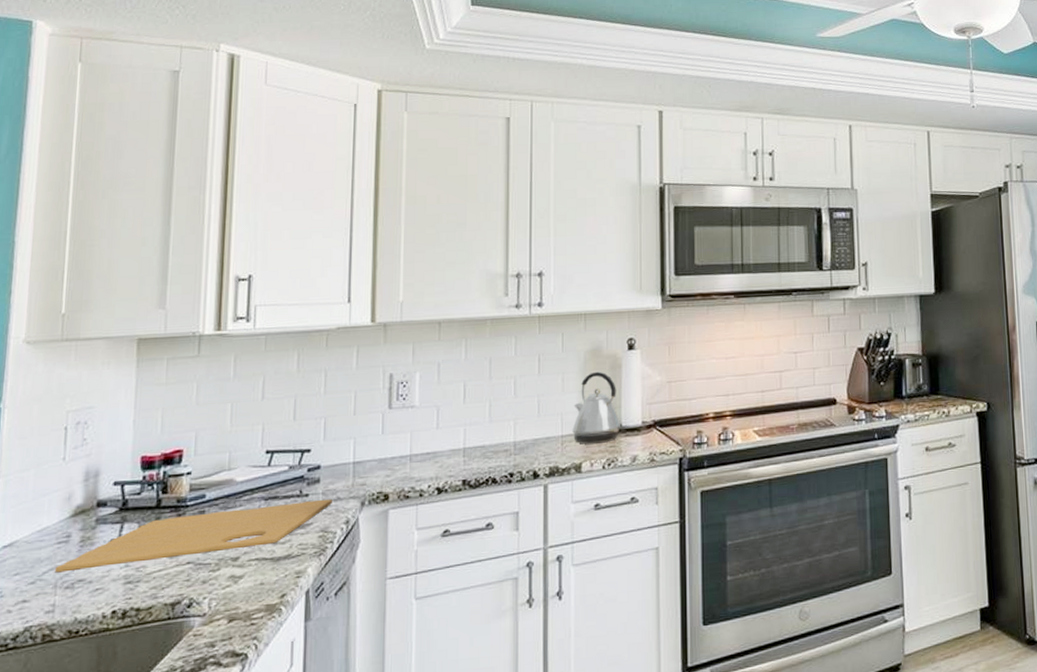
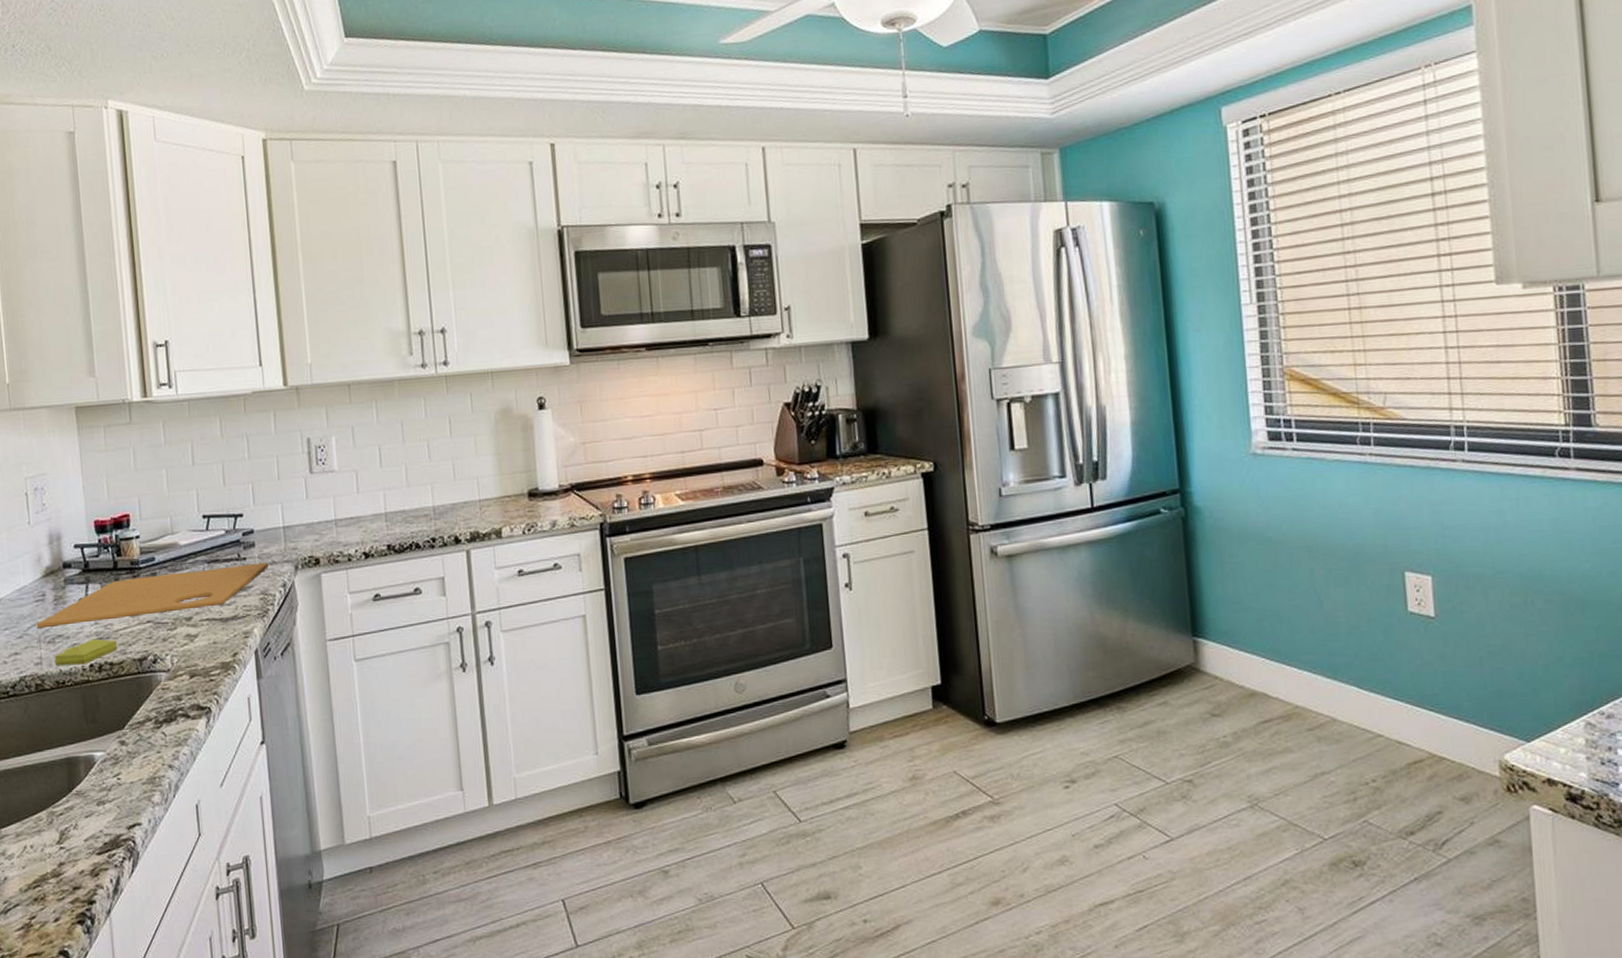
sponge: none [69,582,165,614] -> present [53,638,132,667]
kettle: present [572,371,620,445] -> none [488,432,537,509]

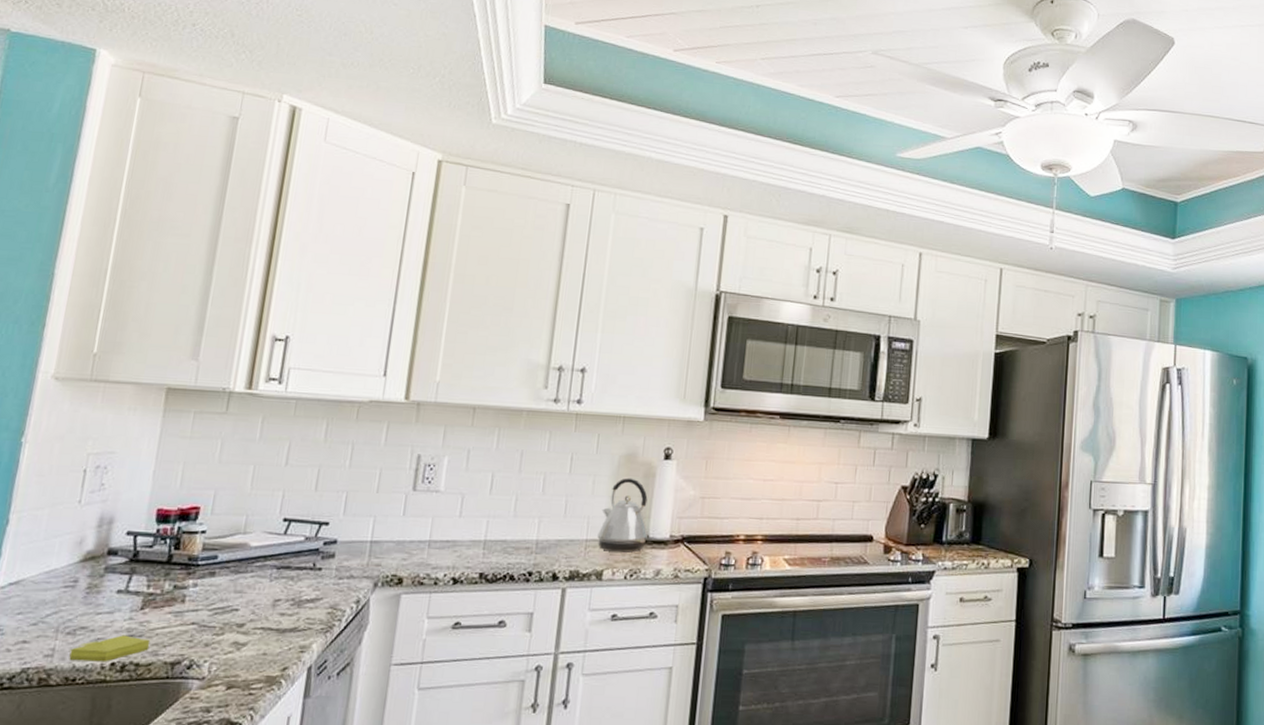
cutting board: present [36,562,268,629] -> none [58,574,345,617]
kettle: none [488,432,537,509] -> present [597,478,648,553]

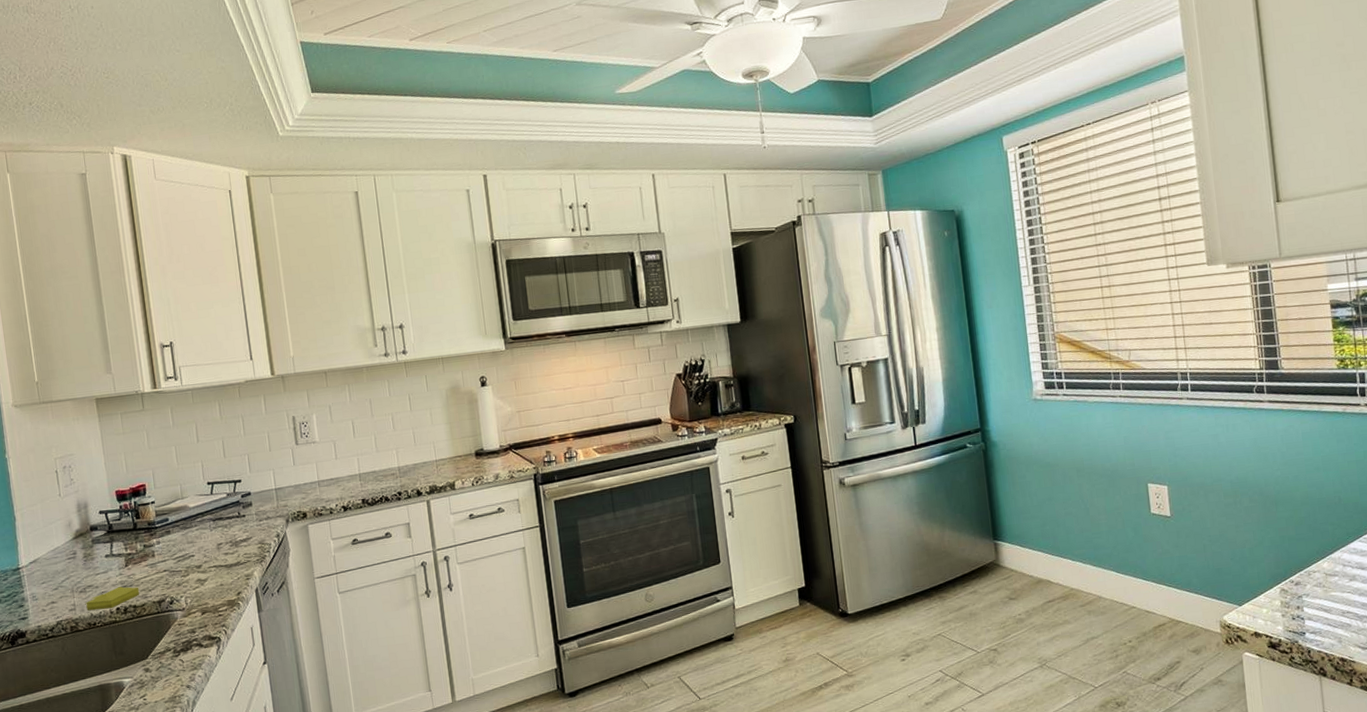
kettle: present [597,478,648,553] -> none [442,405,483,467]

